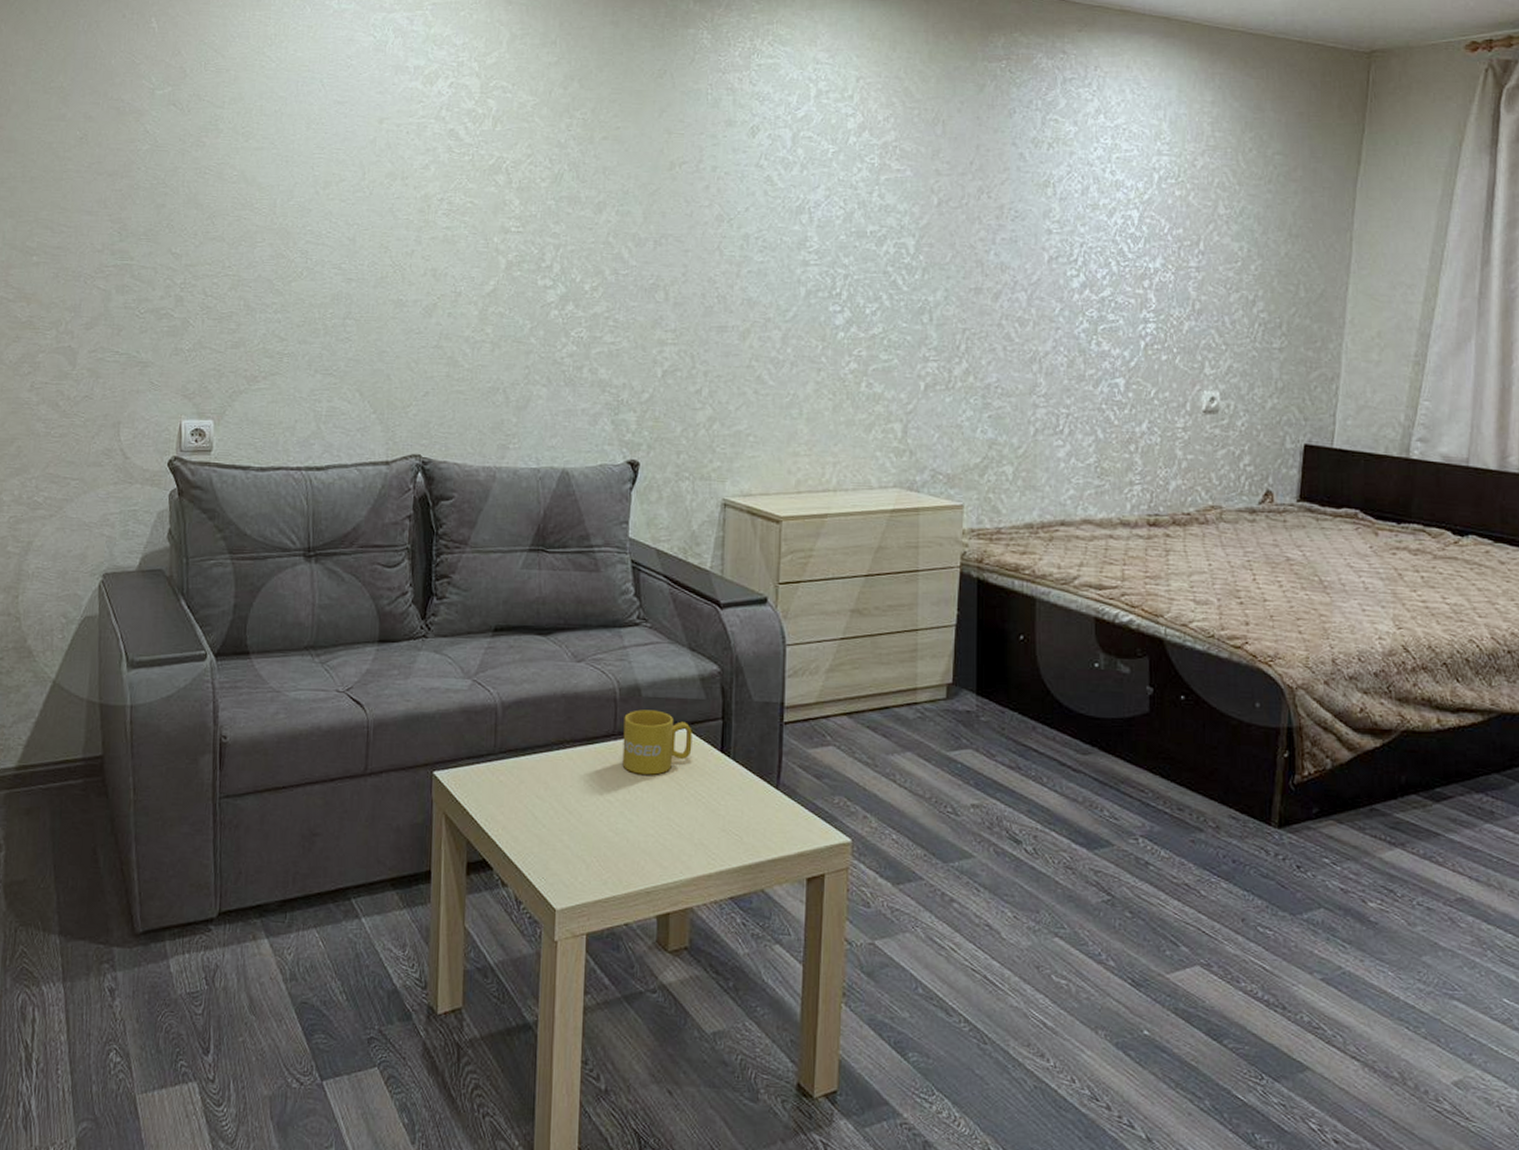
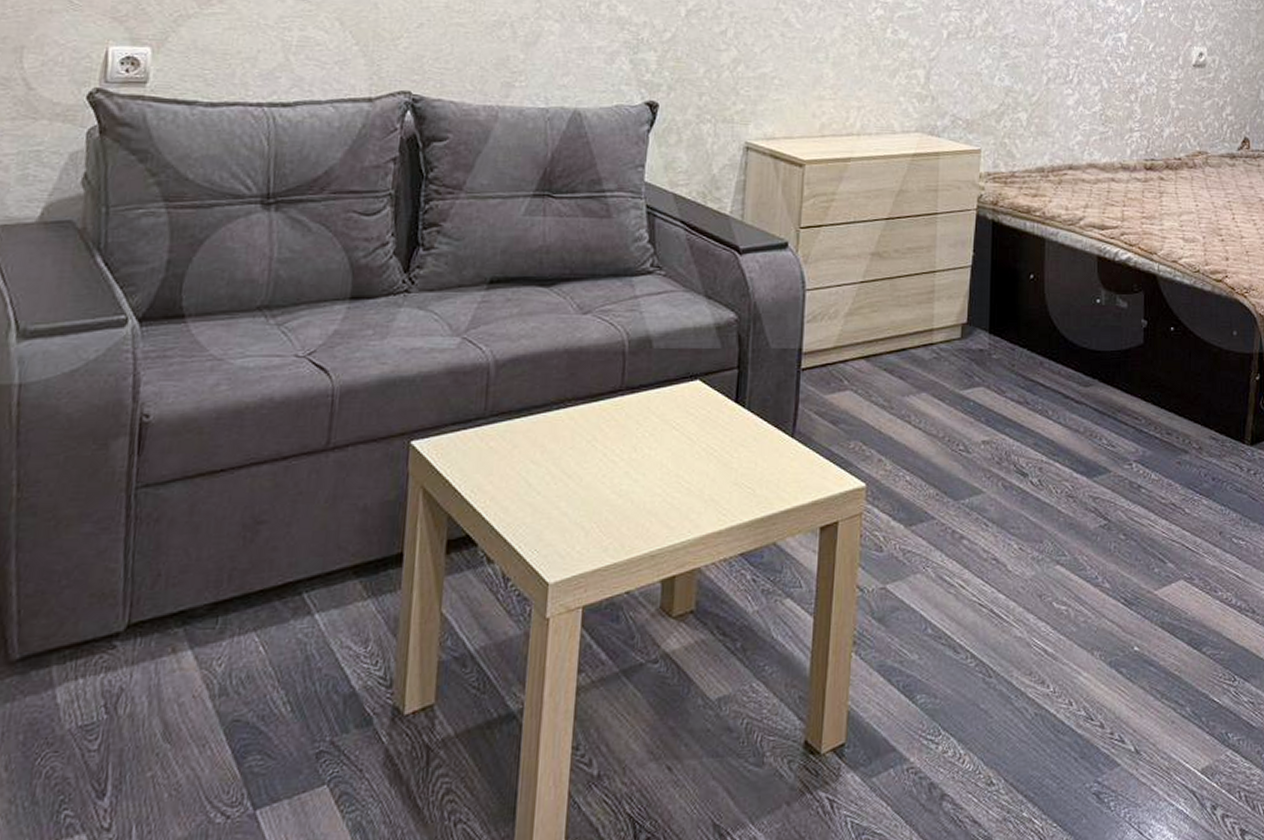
mug: present [622,709,693,775] -> none [629,362,706,431]

